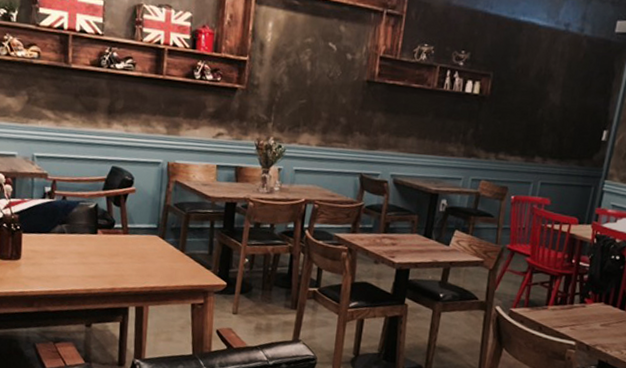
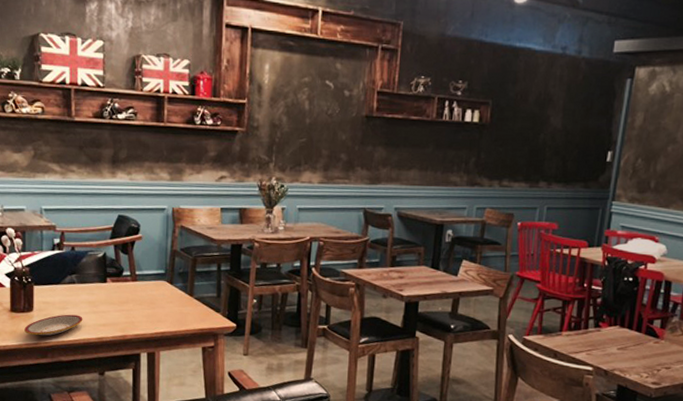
plate: none [11,264,72,285] -> present [24,314,83,336]

